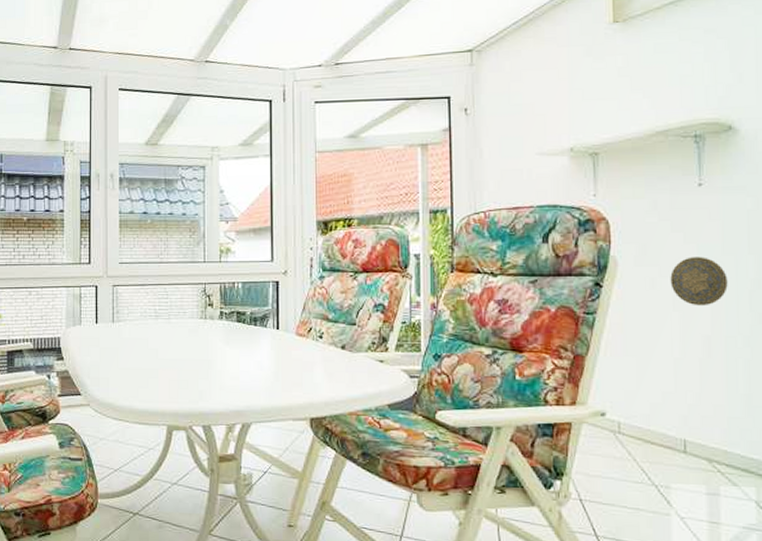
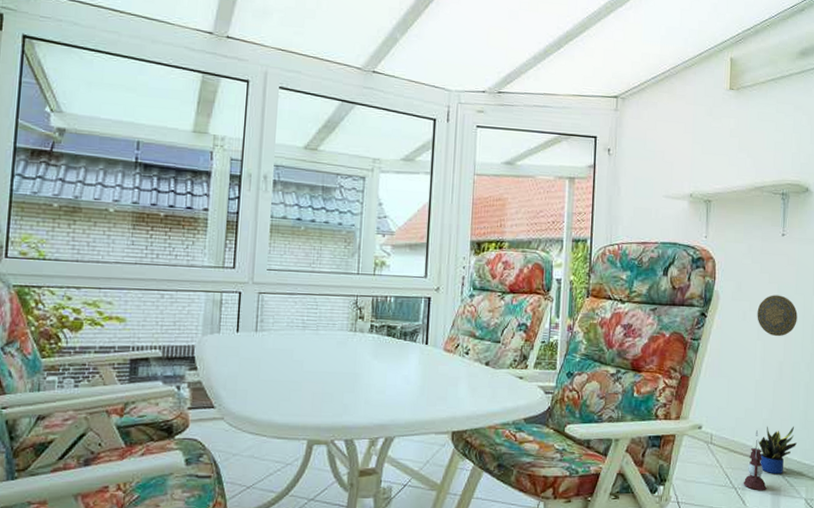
lantern: none [666,418,699,490] -> present [743,430,767,491]
potted plant: none [684,412,738,471] -> present [758,426,797,475]

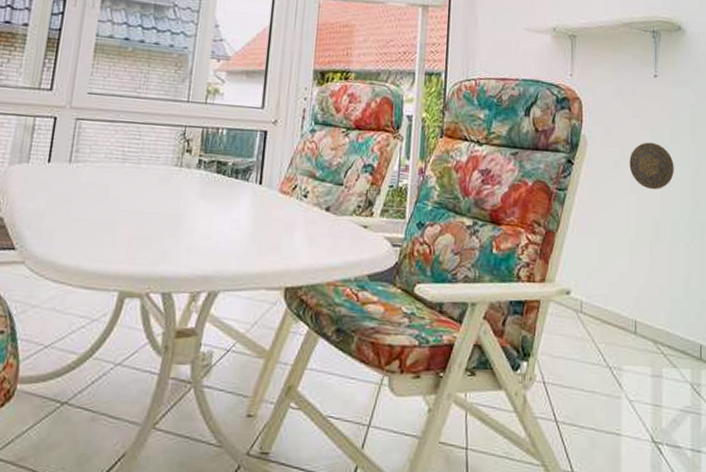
lantern: present [743,430,767,491] -> none [618,298,646,372]
potted plant: present [758,426,797,475] -> none [635,293,679,353]

